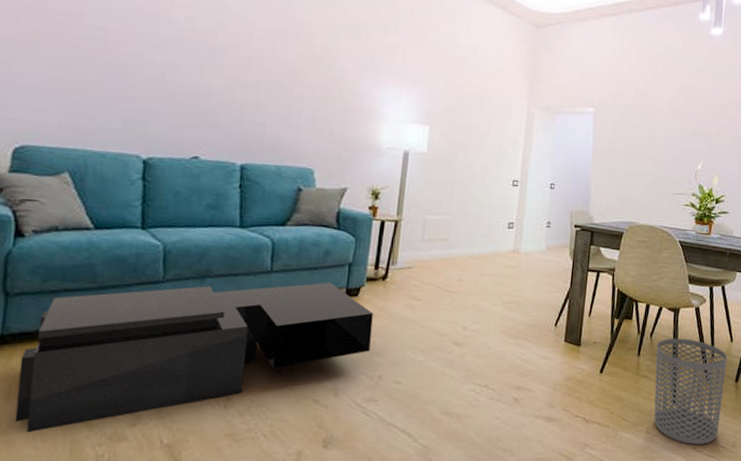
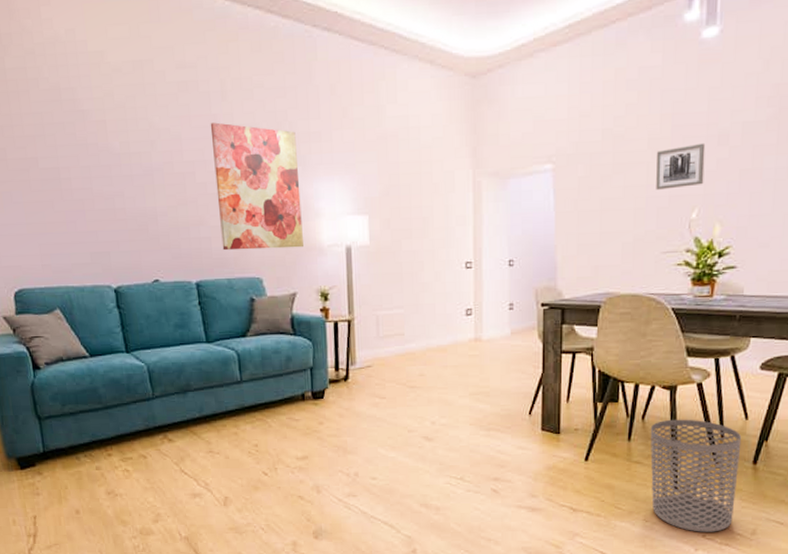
coffee table: present [15,282,374,433] -> none [62,387,343,529]
wall art: none [277,17,372,146] -> present [210,122,303,251]
wall art: none [672,111,710,144] -> present [656,142,706,190]

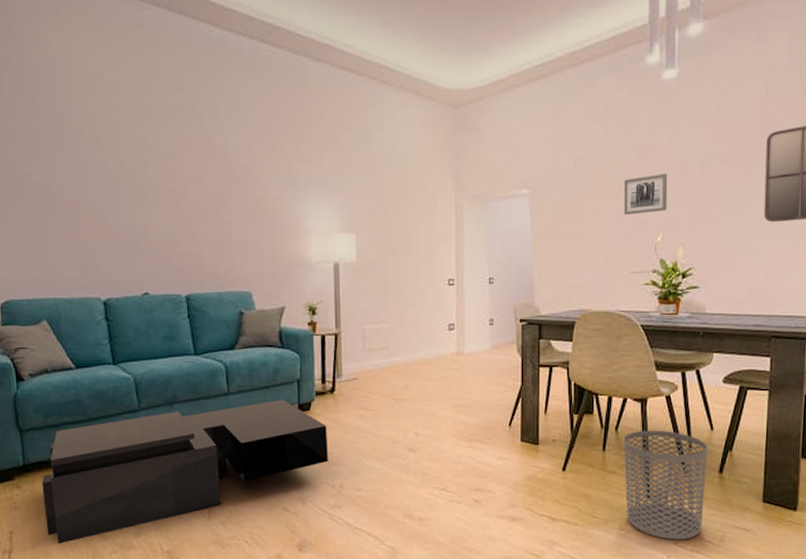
coffee table: none [62,387,343,529] -> present [42,399,328,544]
wall art: present [210,122,303,251] -> none [204,143,293,265]

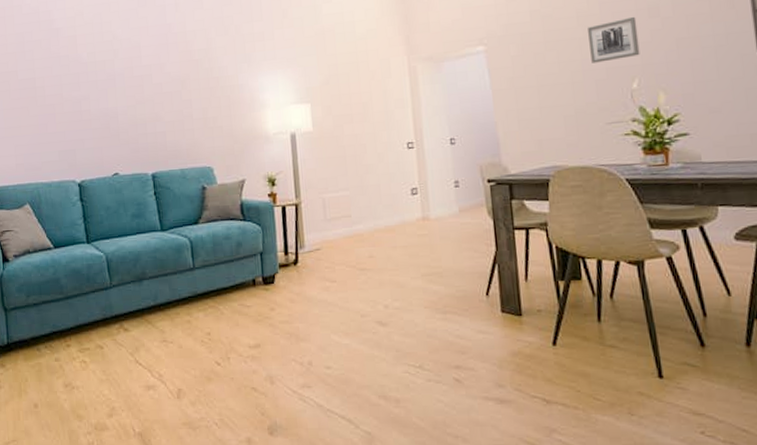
coffee table: present [42,399,328,544] -> none [23,272,295,424]
waste bin: present [623,430,708,540] -> none [621,296,734,428]

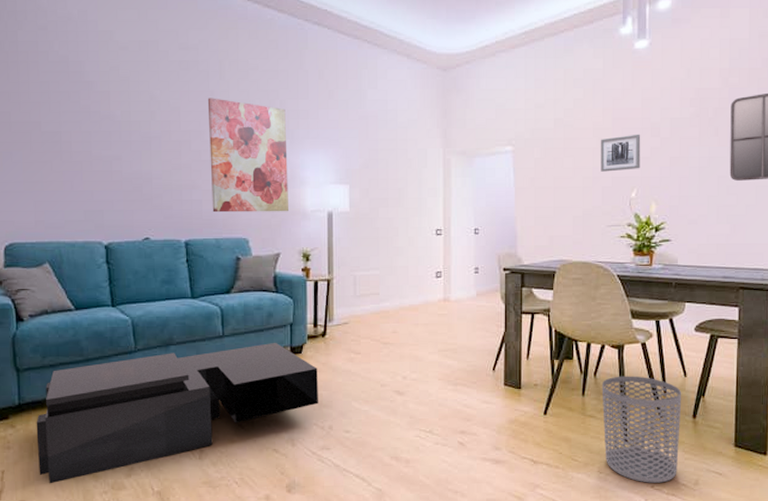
coffee table: none [23,272,295,424] -> present [36,342,318,484]
wall art: none [165,30,251,143] -> present [207,98,288,213]
waste bin: none [621,296,734,428] -> present [602,376,682,483]

